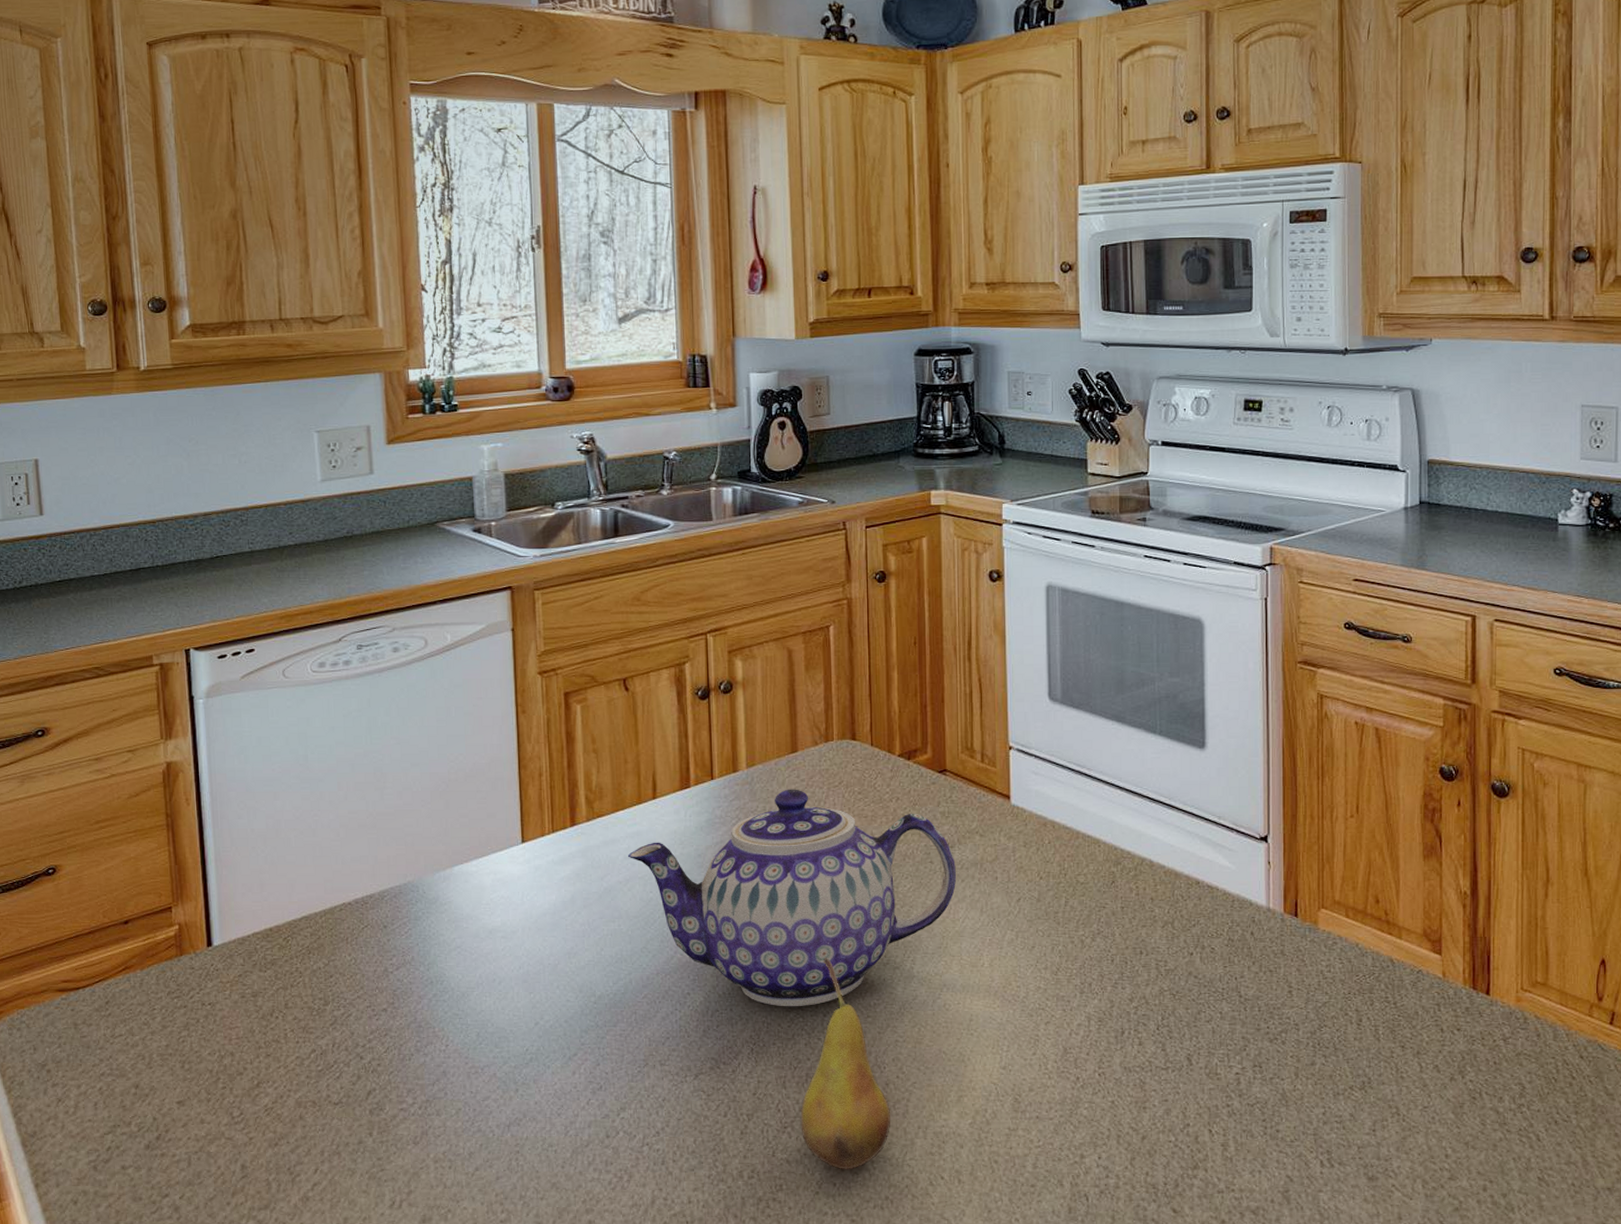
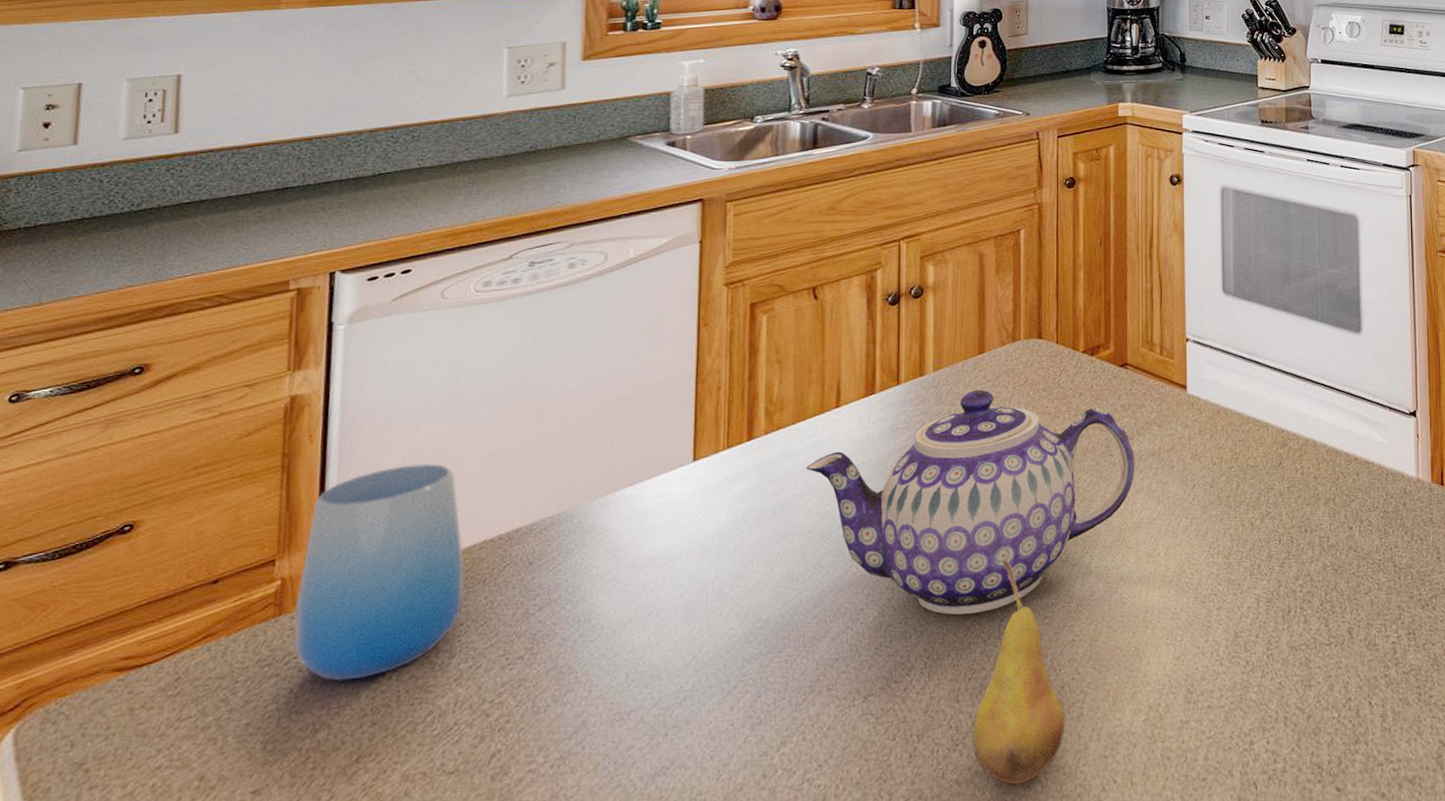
cup: none [192,831,330,1016] -> present [294,464,463,681]

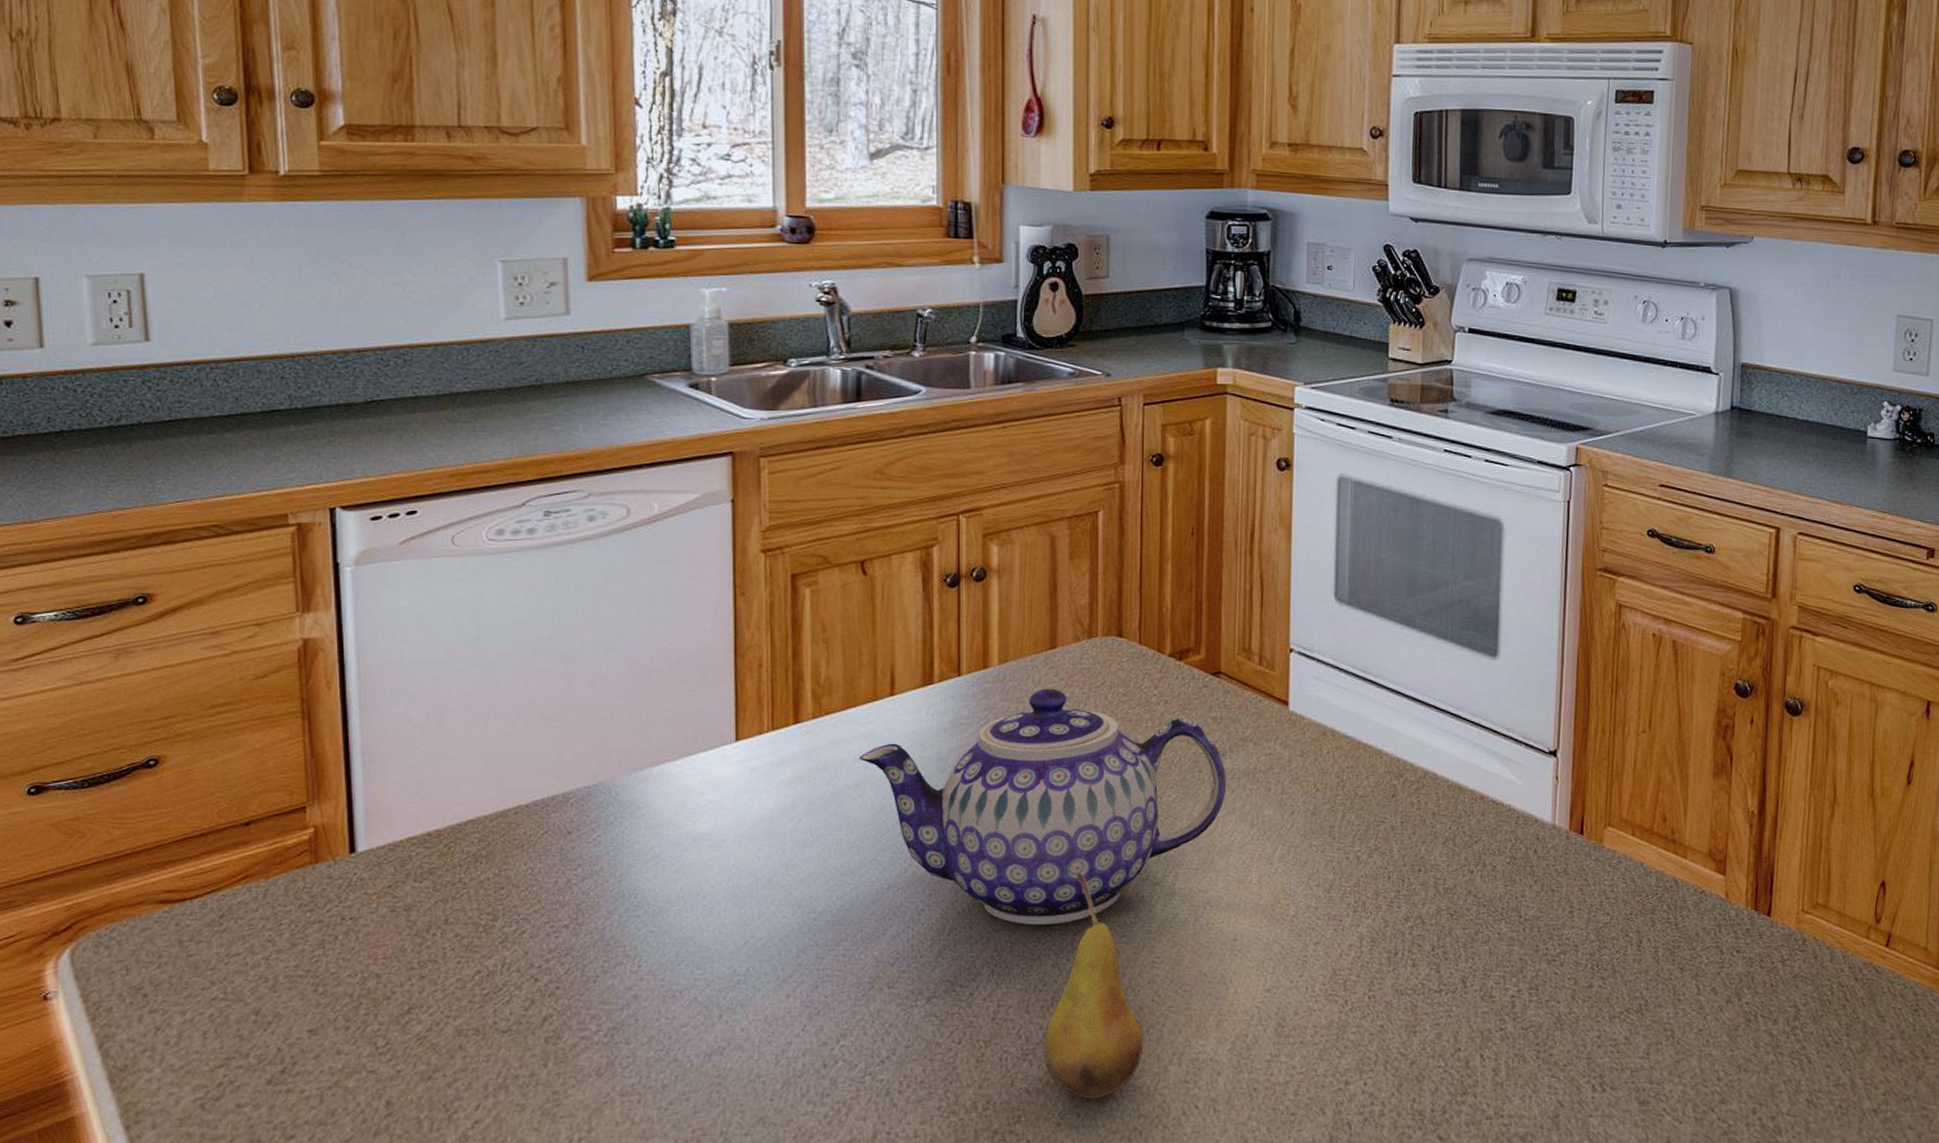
cup: present [294,464,463,681] -> none [331,721,501,933]

